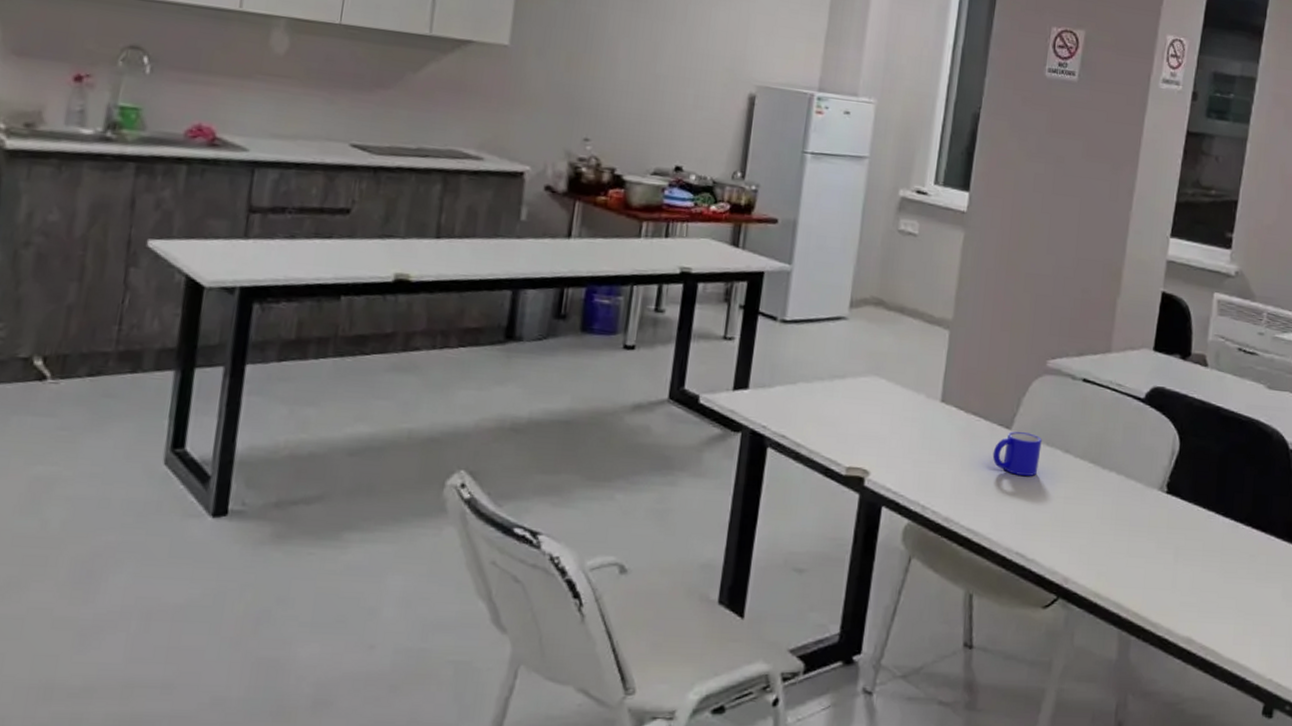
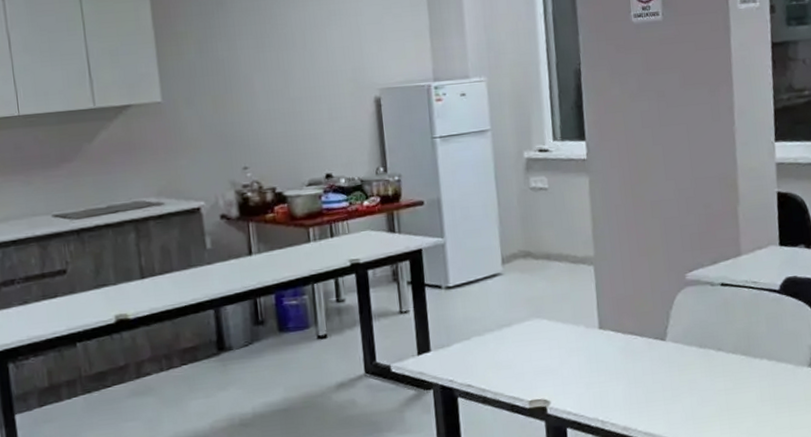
mug: present [992,432,1042,476] -> none [653,340,697,379]

